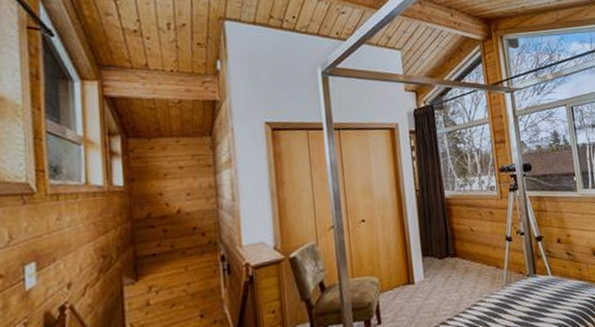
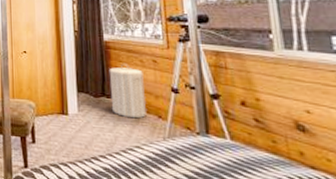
laundry hamper: none [451,219,488,274] -> present [109,64,148,119]

